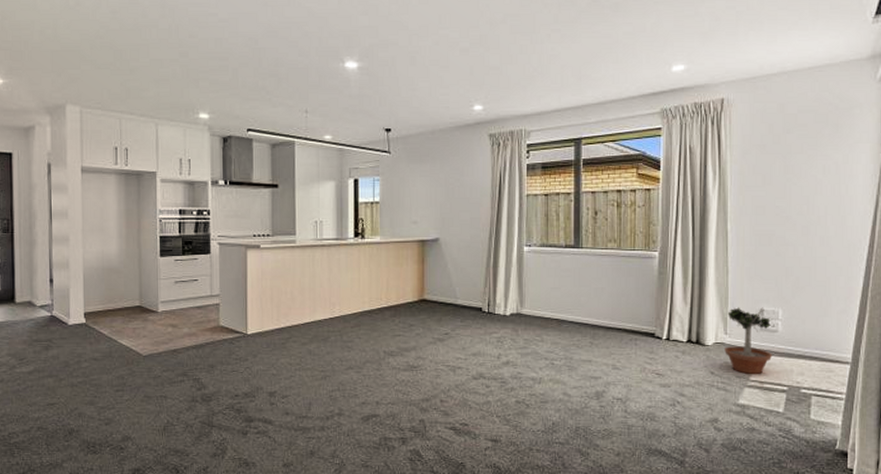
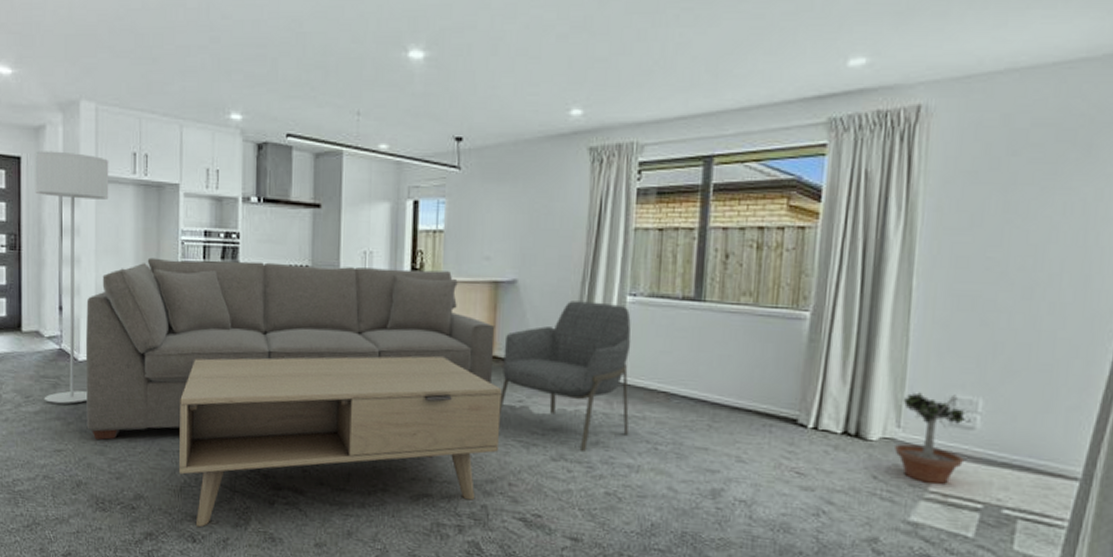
floor lamp: none [25,147,94,363] -> present [35,151,109,405]
sofa: none [74,233,424,392] -> present [85,257,495,440]
coffee table: none [162,303,432,460] -> present [179,356,502,528]
armchair: none [430,252,531,371] -> present [499,301,631,453]

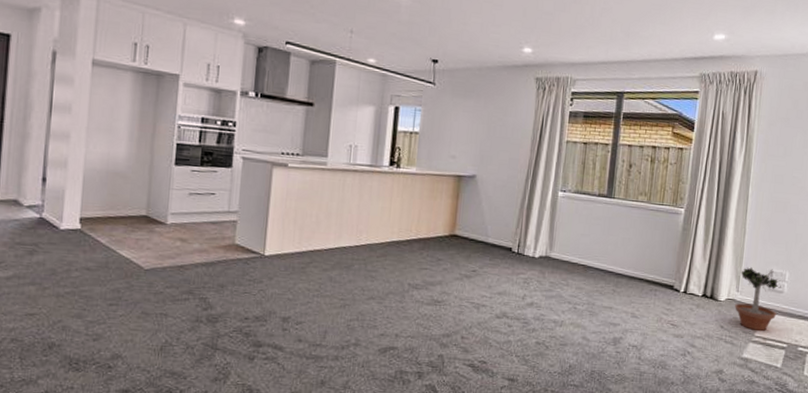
floor lamp: present [35,151,109,405] -> none [18,31,108,271]
sofa: present [85,257,495,440] -> none [64,138,457,304]
coffee table: present [179,356,502,528] -> none [161,230,460,383]
armchair: present [499,301,631,453] -> none [457,193,561,311]

